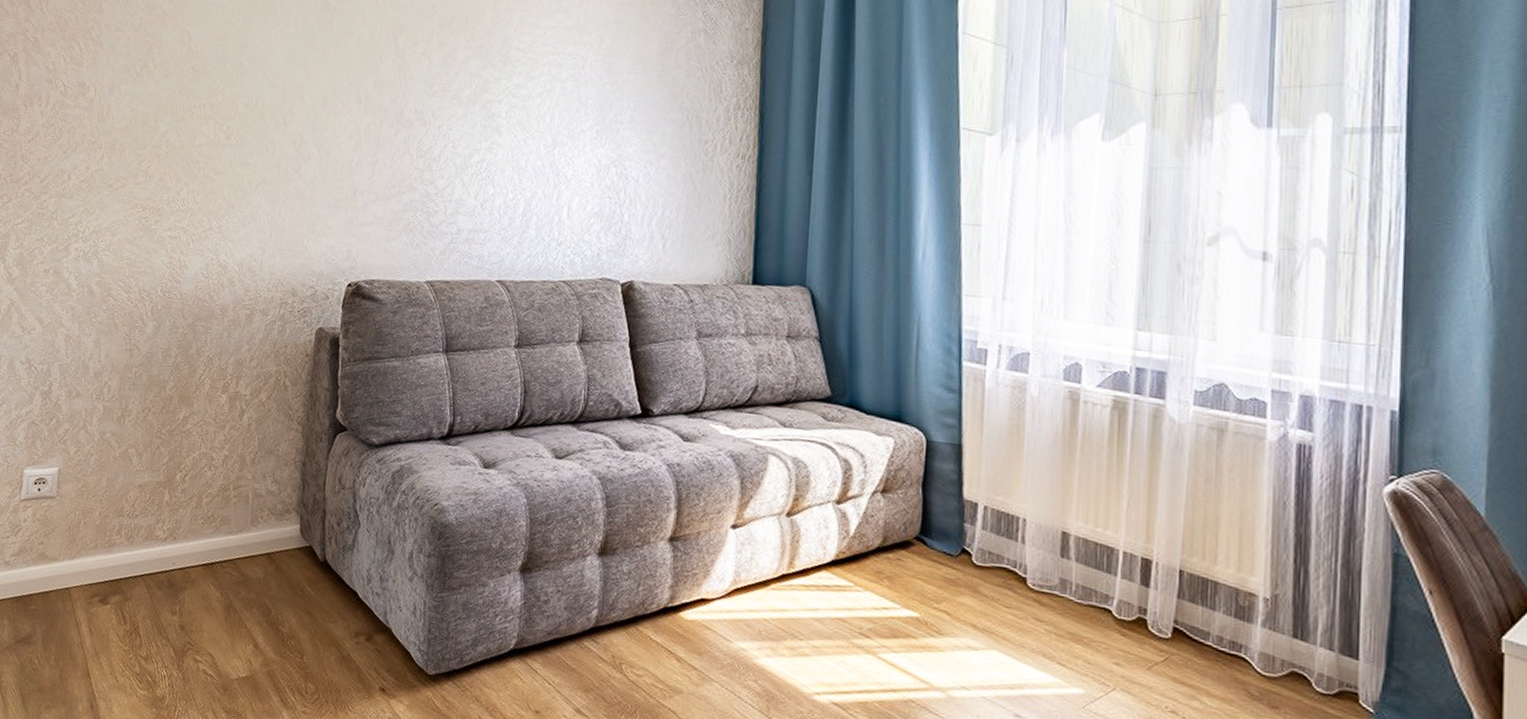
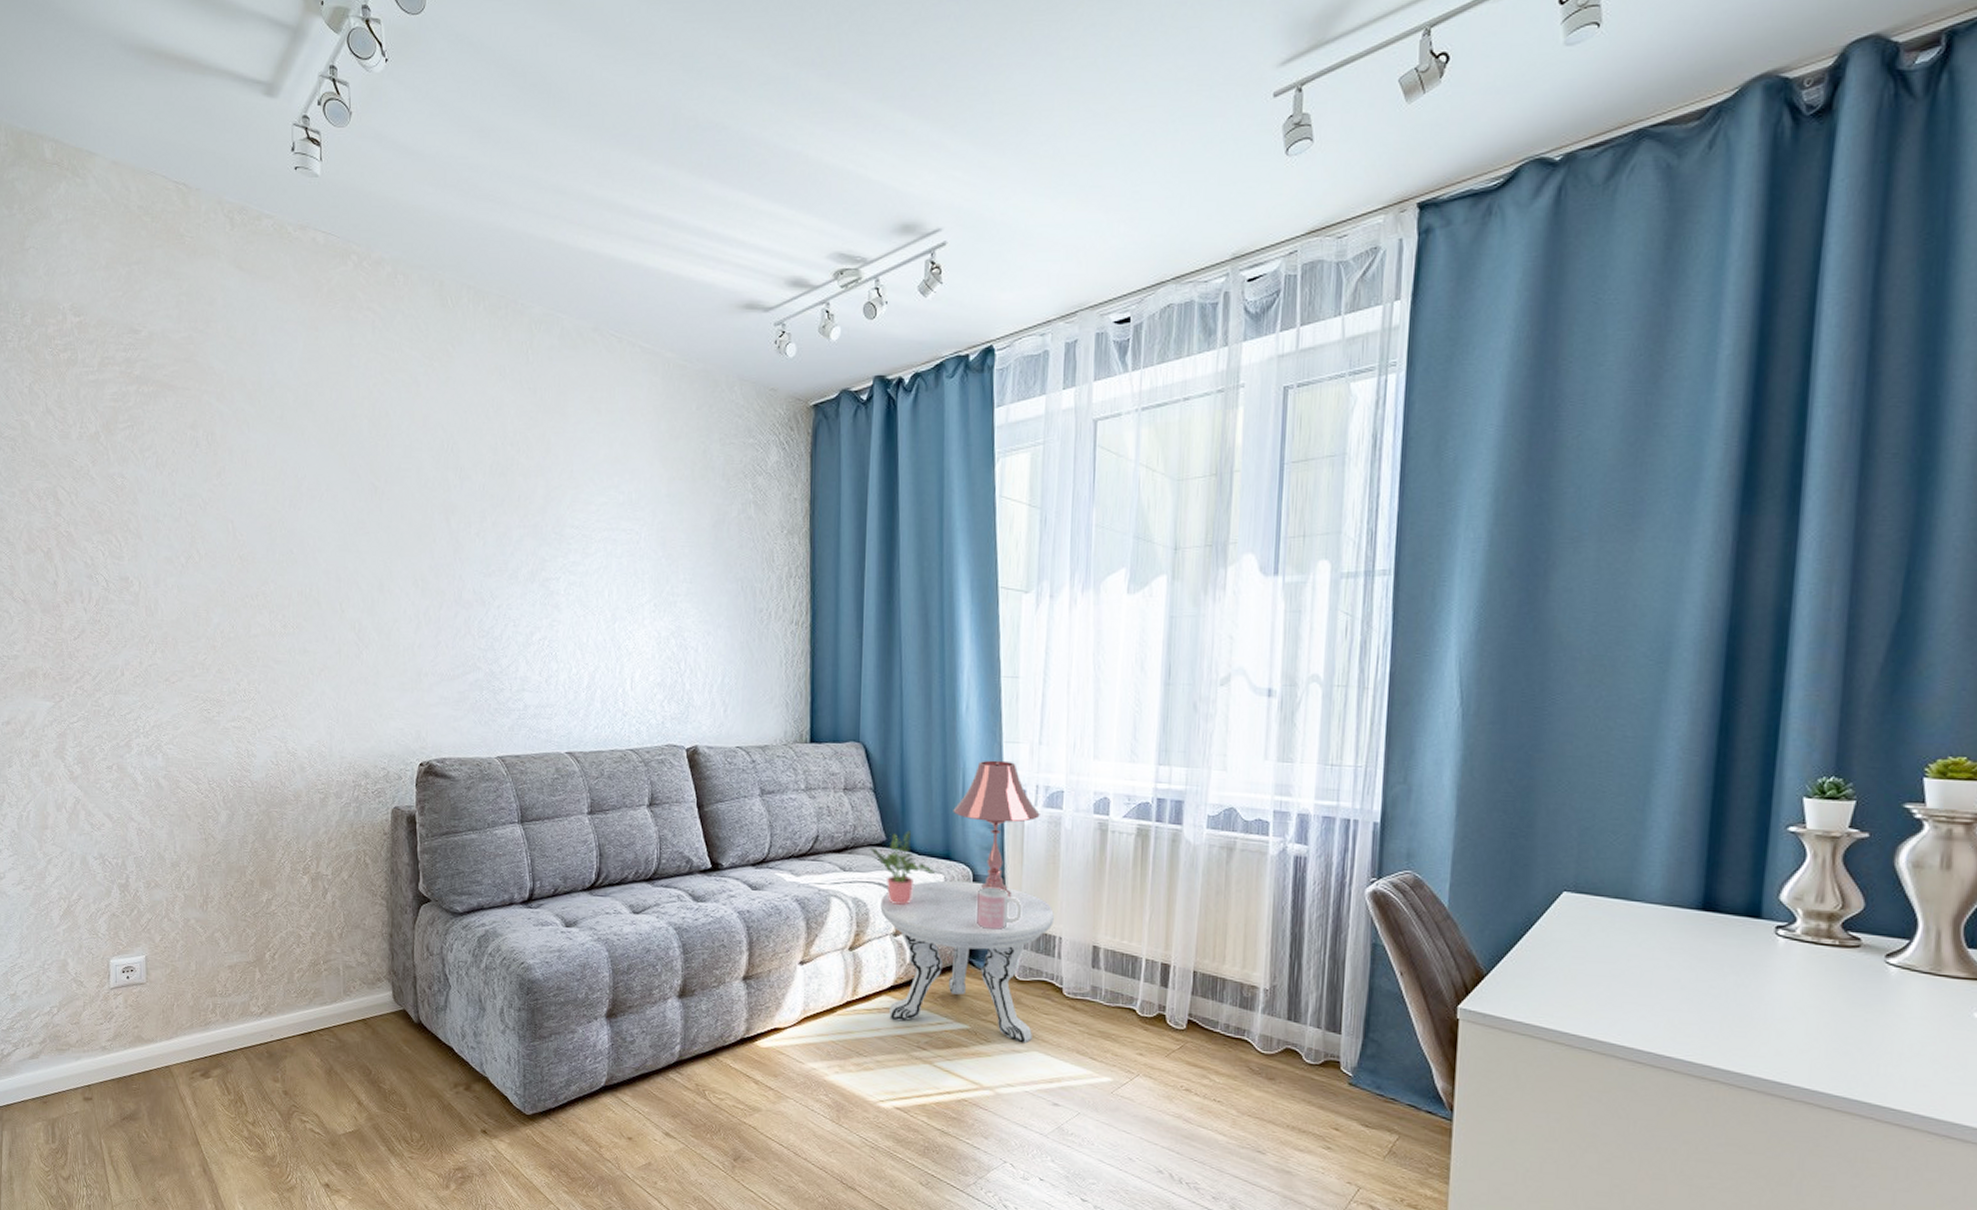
potted plant: none [814,386,883,470] -> present [870,830,934,905]
side table: none [822,444,1018,640] -> present [880,880,1054,1044]
table lamp: none [905,314,1003,470] -> present [953,760,1040,898]
mug: none [930,455,982,506] -> present [977,887,1022,931]

